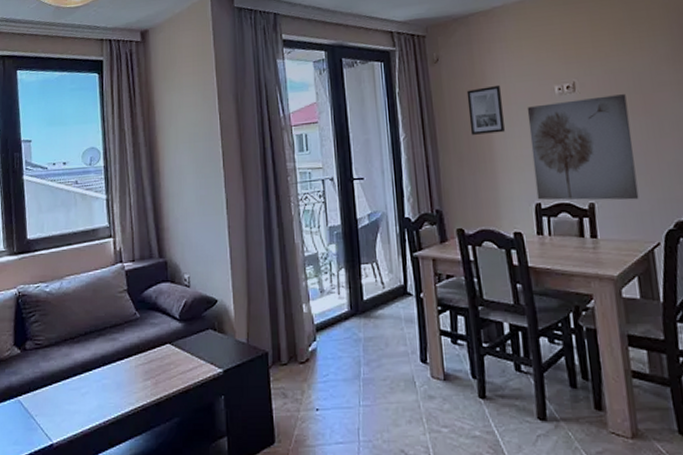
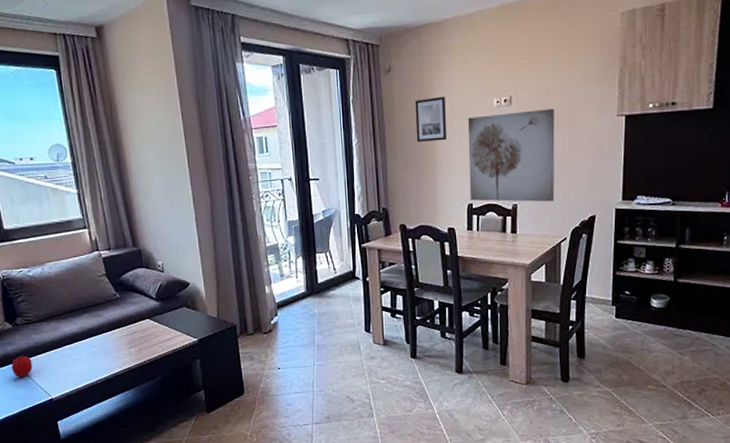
fruit: none [12,387,36,415] -> present [11,355,33,377]

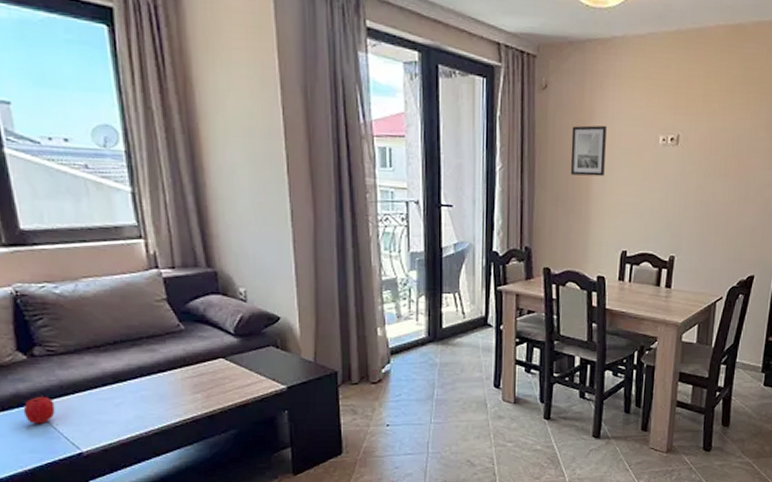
wall art: present [467,109,555,202] -> none [624,153,723,257]

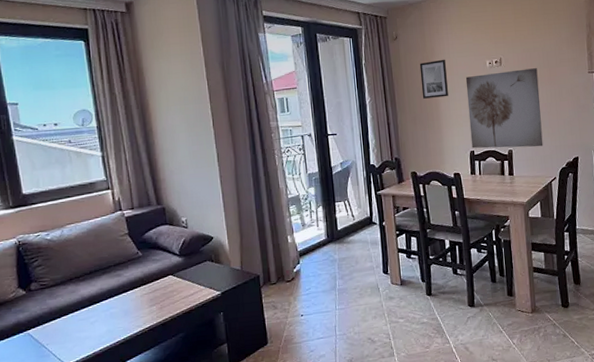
fruit: present [23,396,55,424] -> none [22,322,46,346]
wall art: none [624,153,723,257] -> present [465,68,543,148]

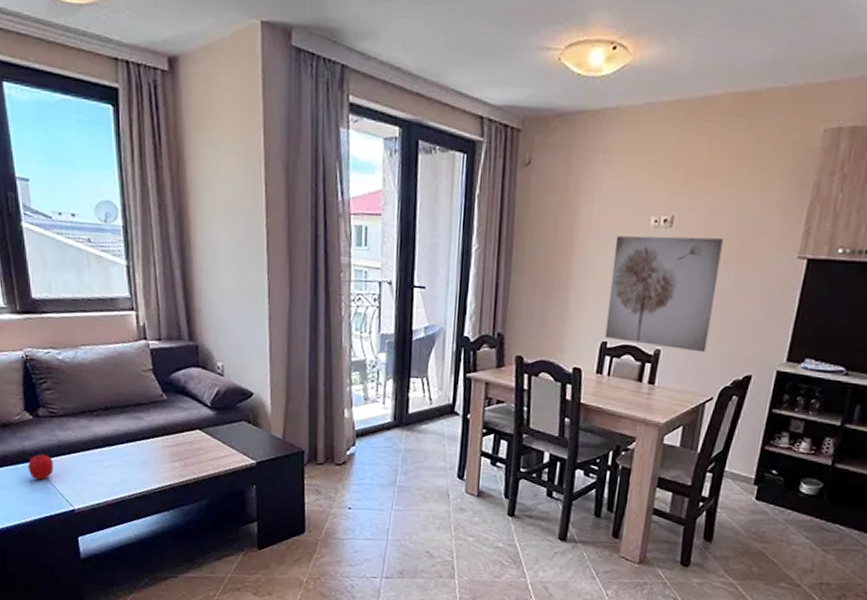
fruit: none [22,322,46,346] -> present [27,454,54,480]
wall art: present [419,59,448,99] -> none [550,204,593,260]

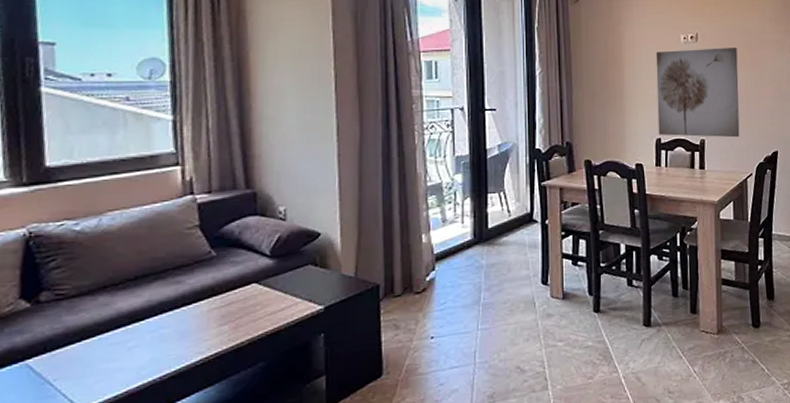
fruit: present [27,454,54,480] -> none [16,347,56,383]

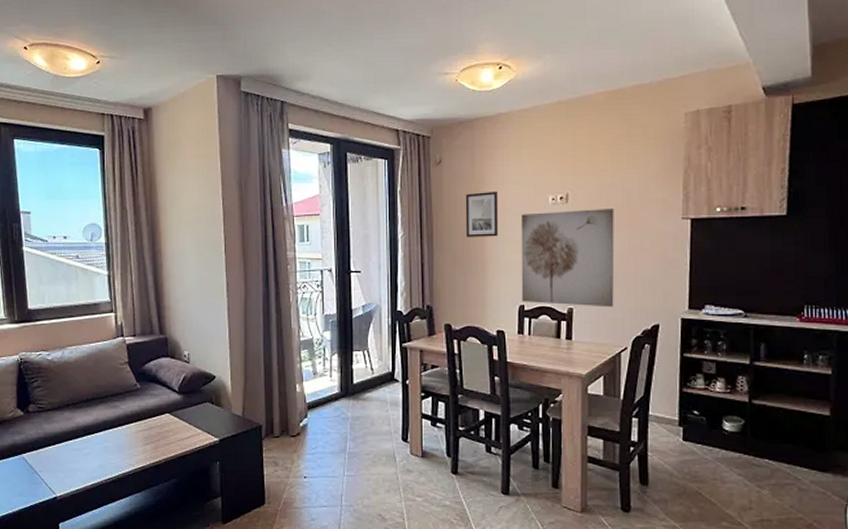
wall art: none [603,29,635,74] -> present [465,190,498,237]

